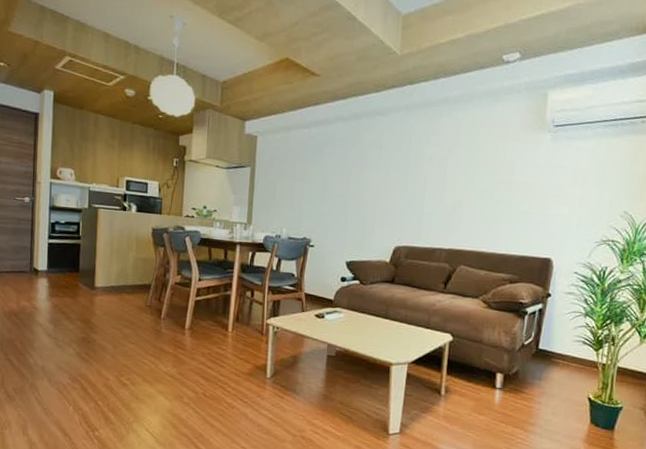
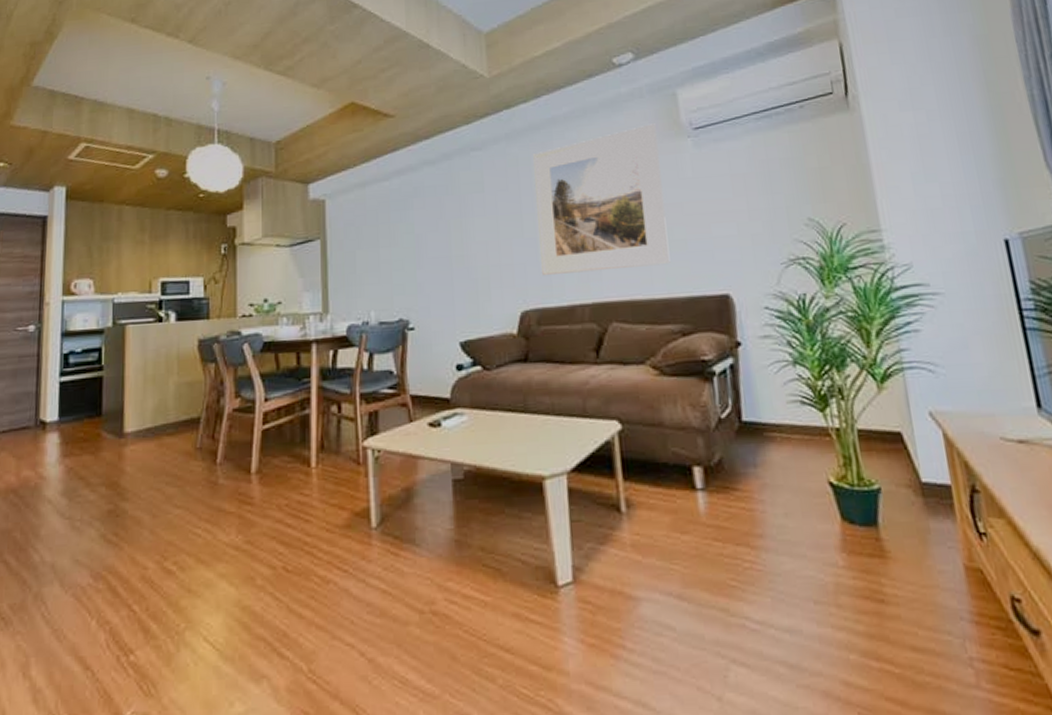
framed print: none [415,116,525,229] -> present [533,123,671,276]

